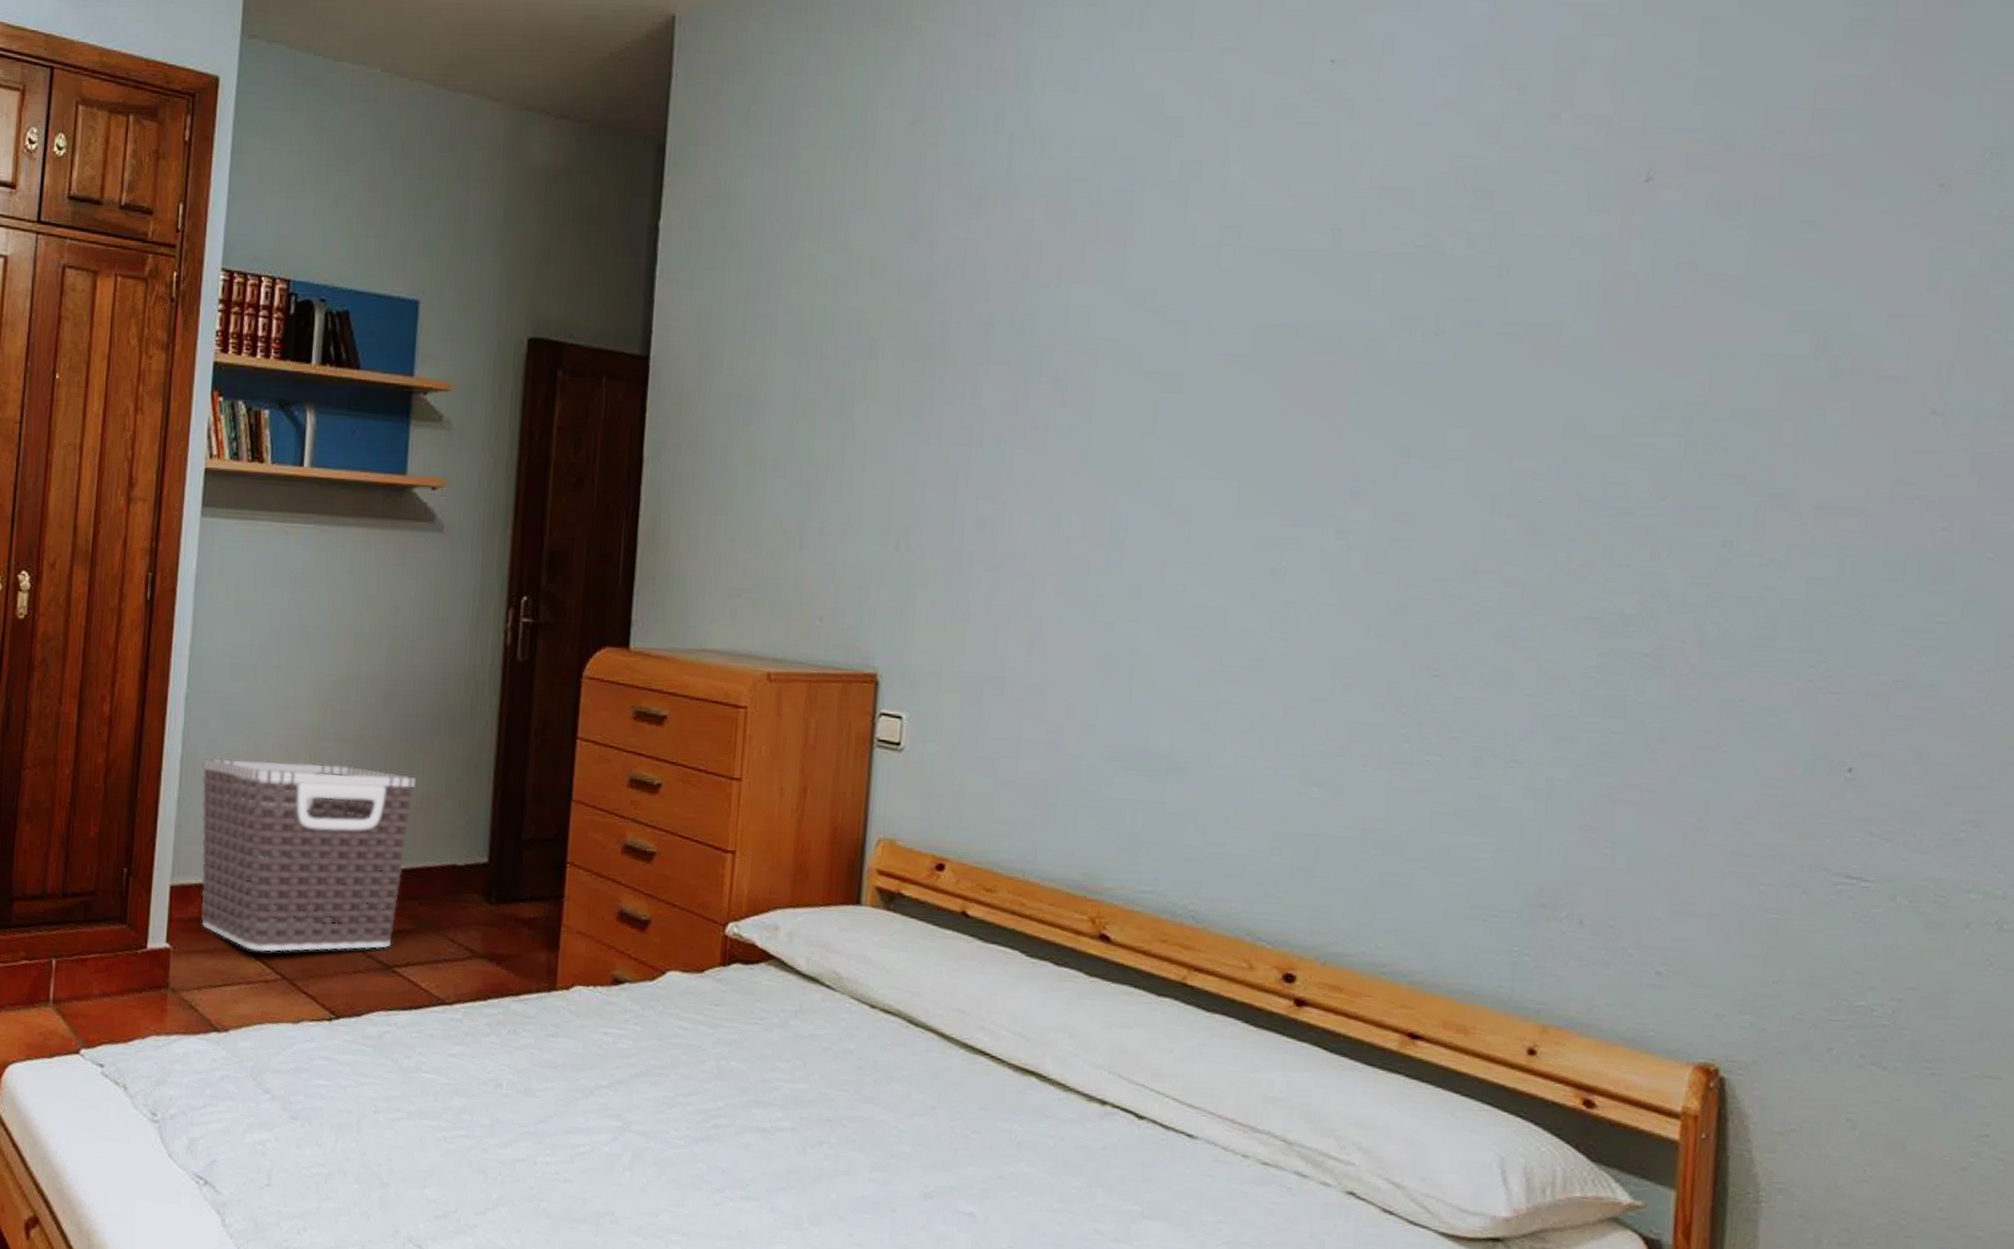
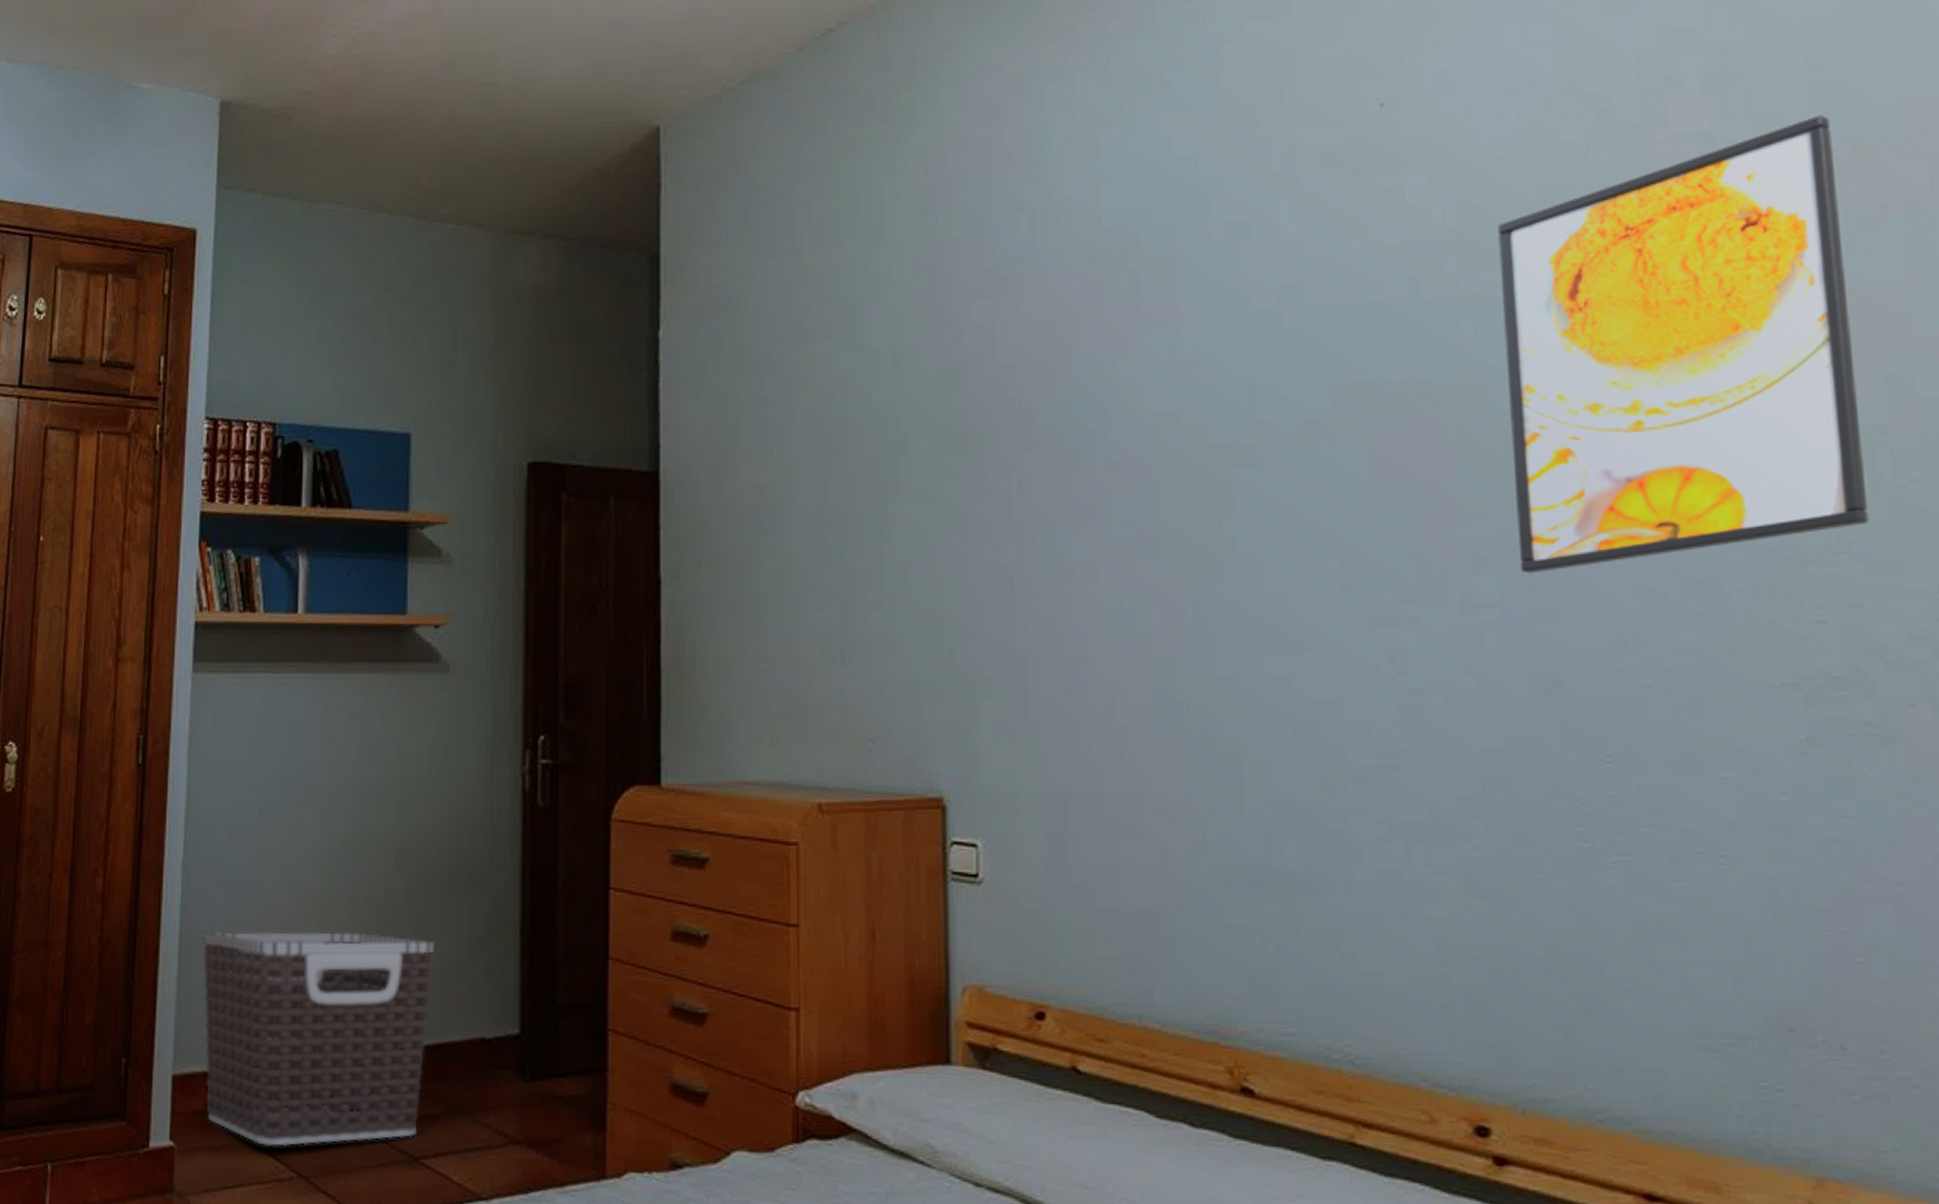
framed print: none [1390,108,1709,508] -> present [1498,114,1869,574]

